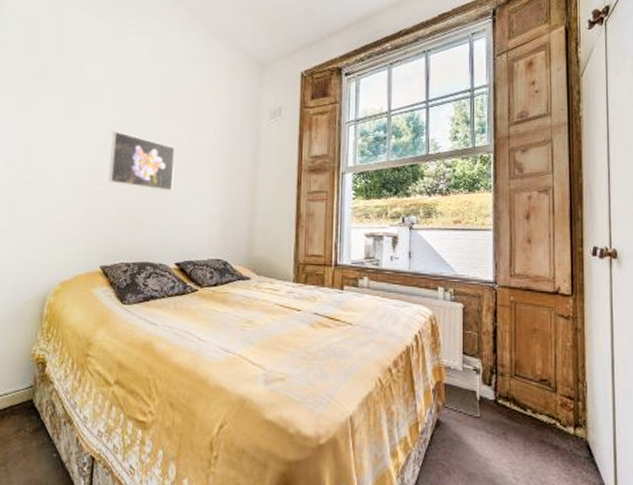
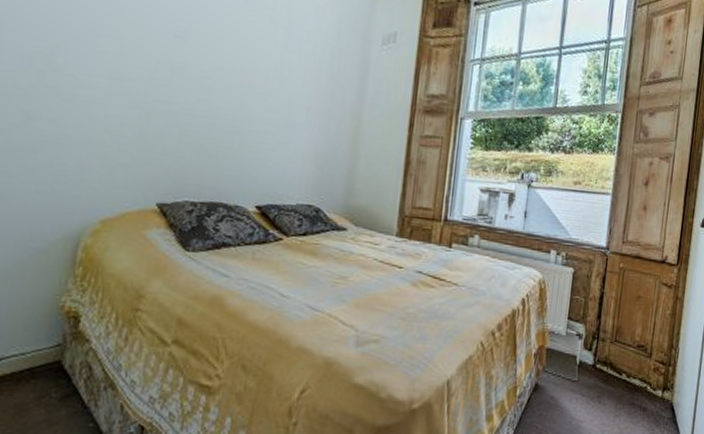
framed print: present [109,130,175,192] -> none [171,34,262,120]

